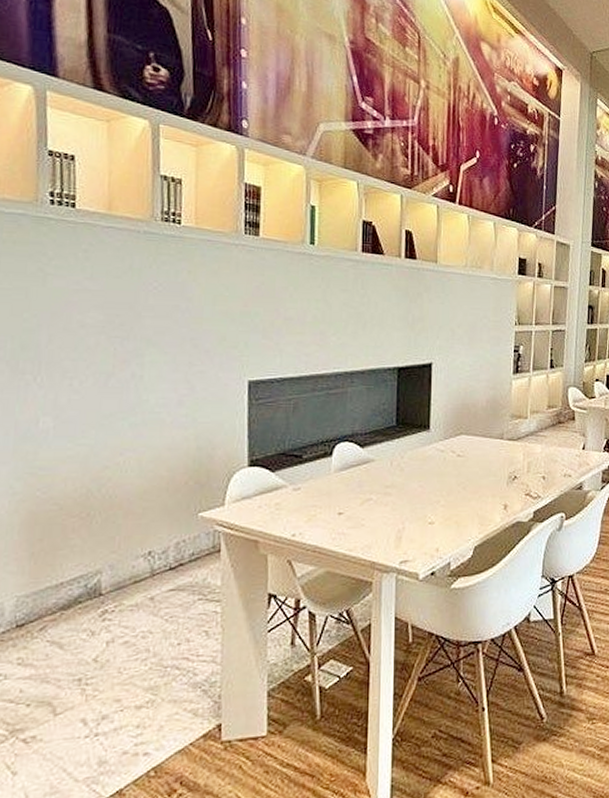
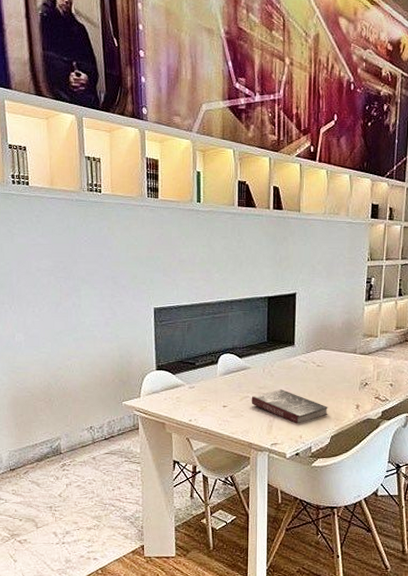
book: none [375,488,471,533] -> present [251,389,328,424]

